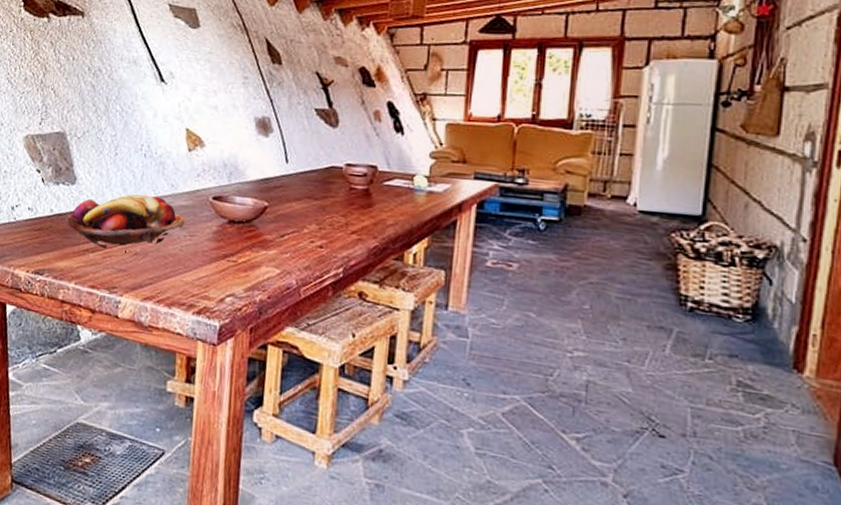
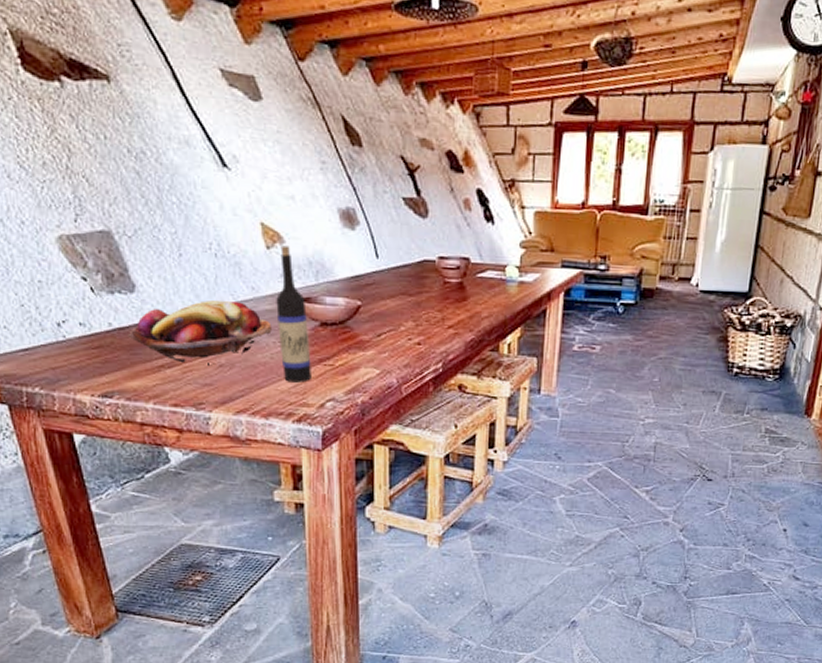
wine bottle: none [189,149,217,276] -> present [276,245,311,383]

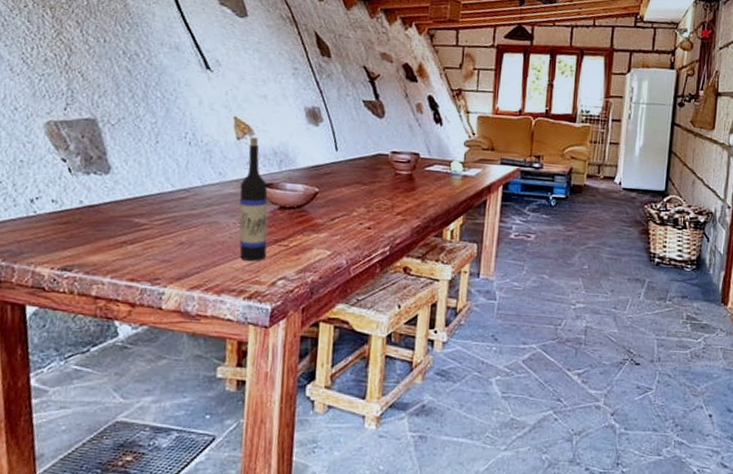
fruit basket: present [127,300,272,363] -> none [96,183,234,240]

